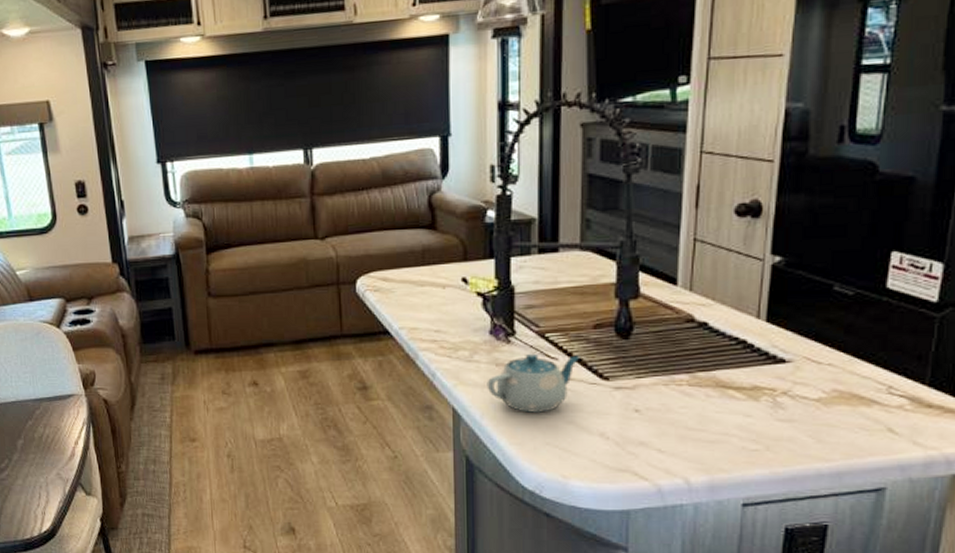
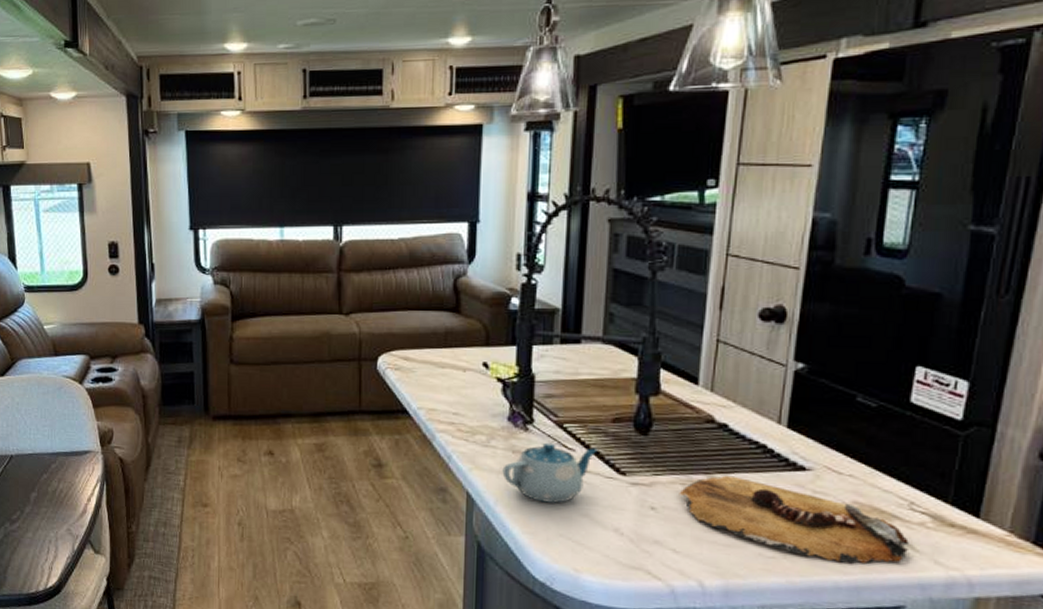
cutting board: none [662,373,888,450] -> present [679,475,909,564]

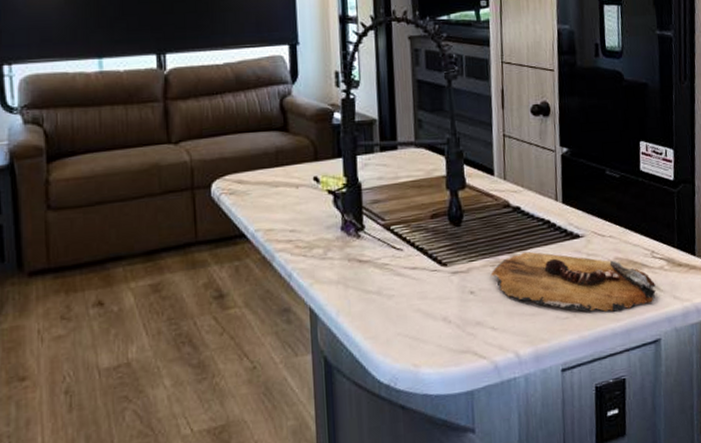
teapot: present [502,442,598,503] -> none [340,244,422,305]

